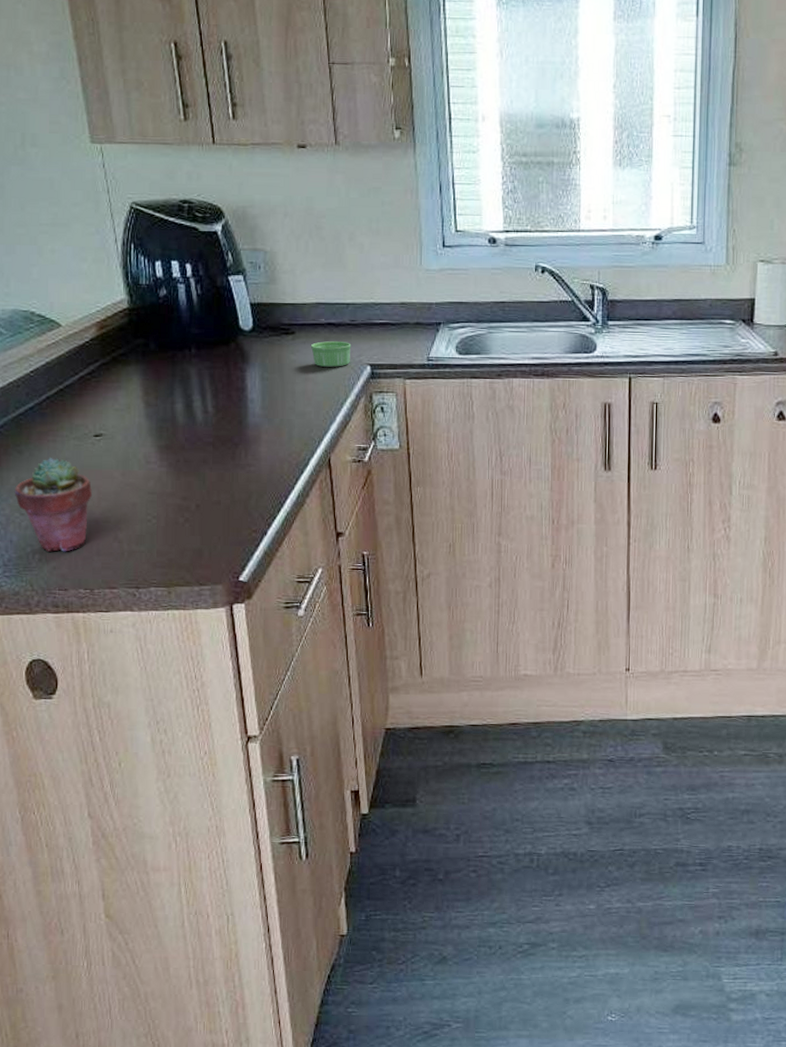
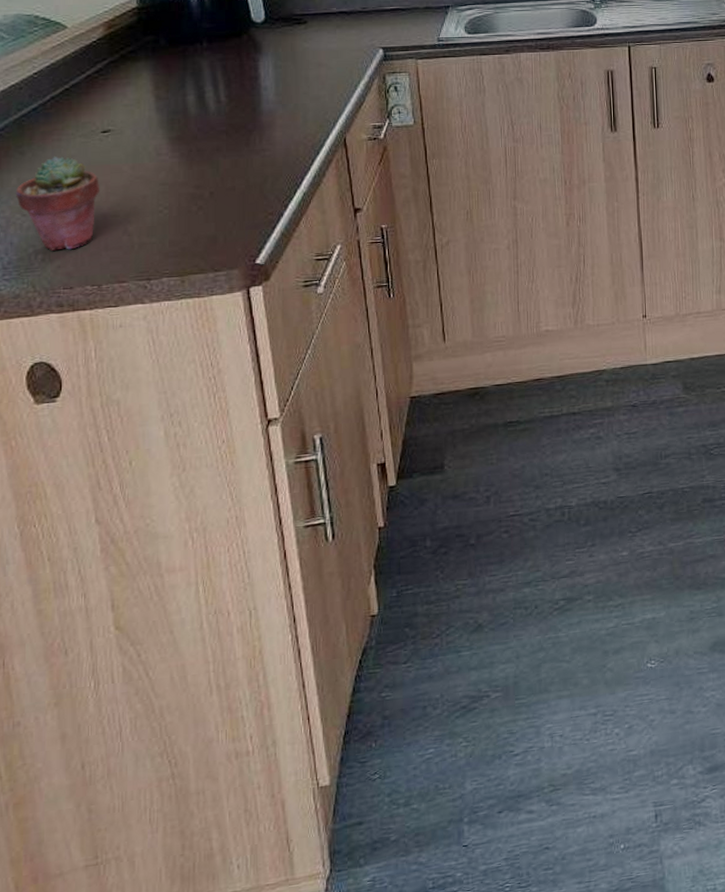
ramekin: present [310,341,352,367] -> none [323,28,364,52]

